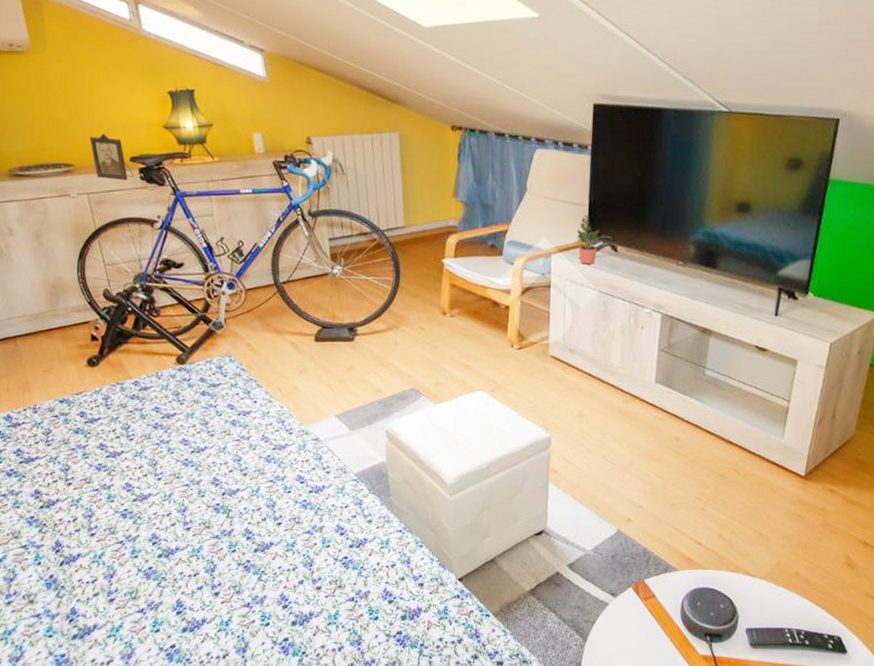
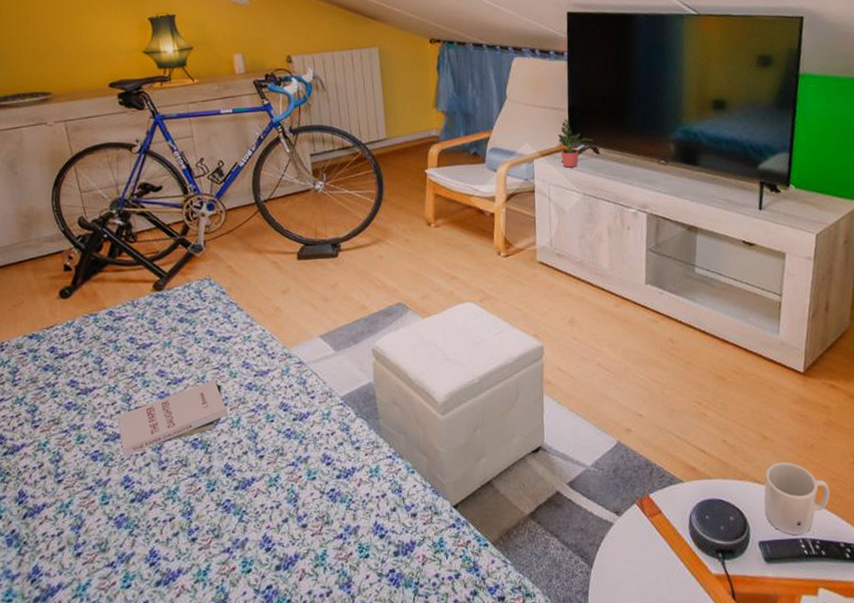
photo frame: present [89,133,134,181] -> none [68,61,113,107]
books: none [144,451,247,516] -> present [117,380,228,457]
mug: none [754,557,819,626] -> present [764,461,831,536]

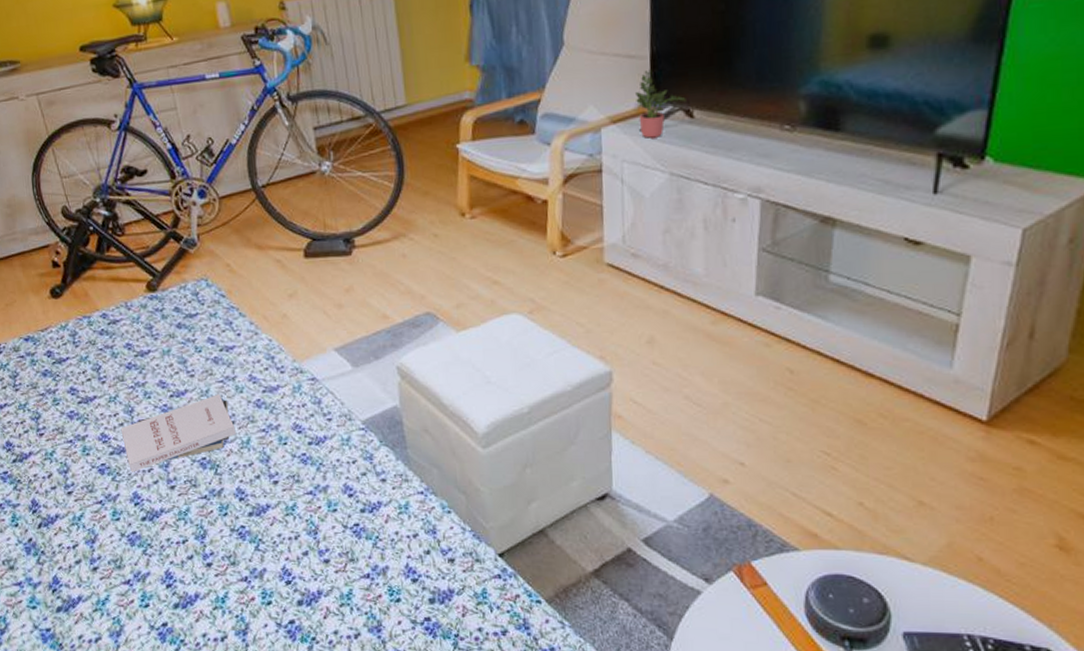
mug: present [764,461,831,536] -> none [914,535,1016,631]

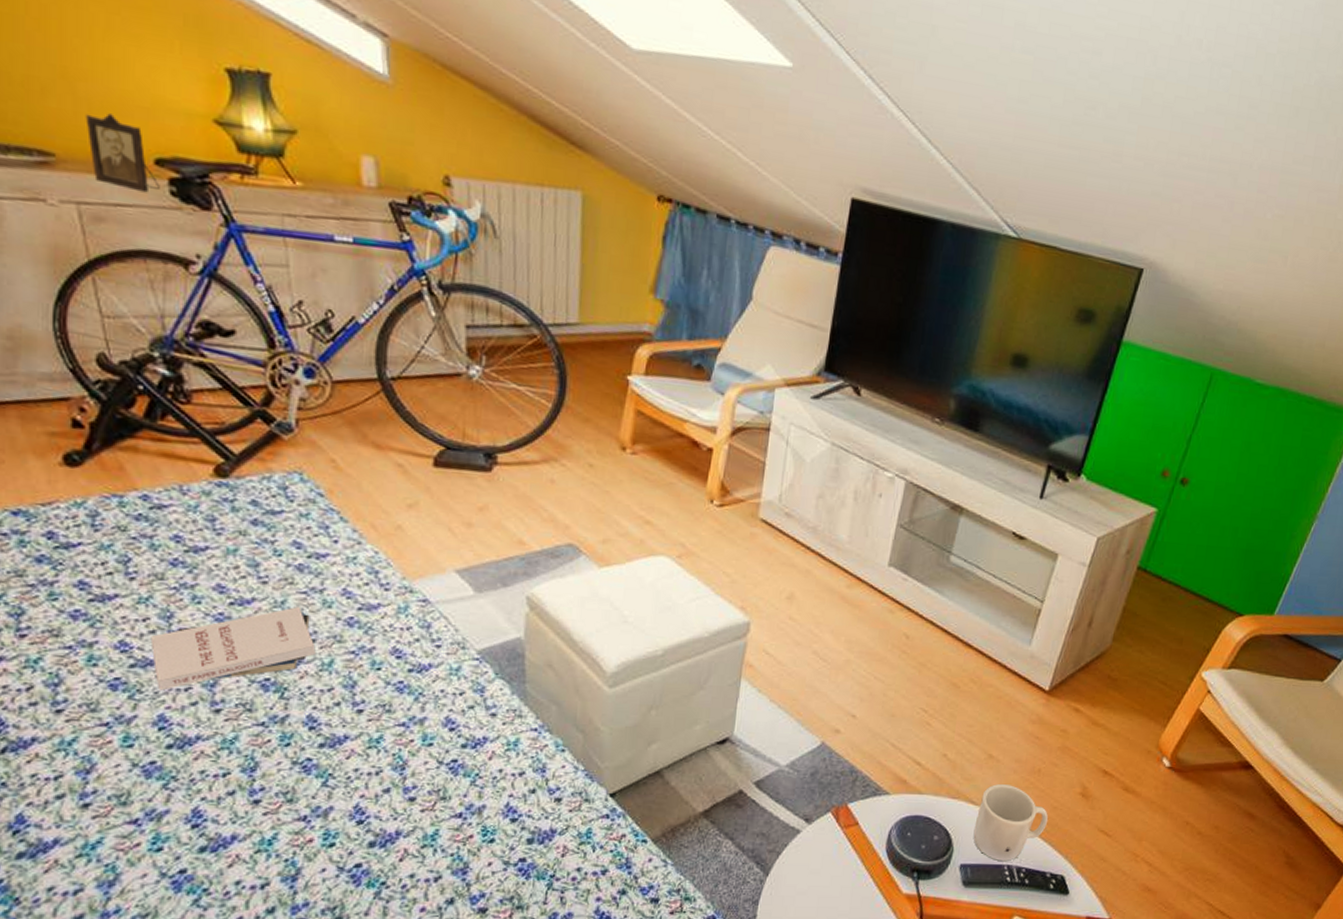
photo frame: none [34,20,85,76] -> present [85,113,160,193]
potted plant: present [636,69,686,138] -> none [811,342,857,408]
mug: none [914,535,1016,631] -> present [973,783,1049,862]

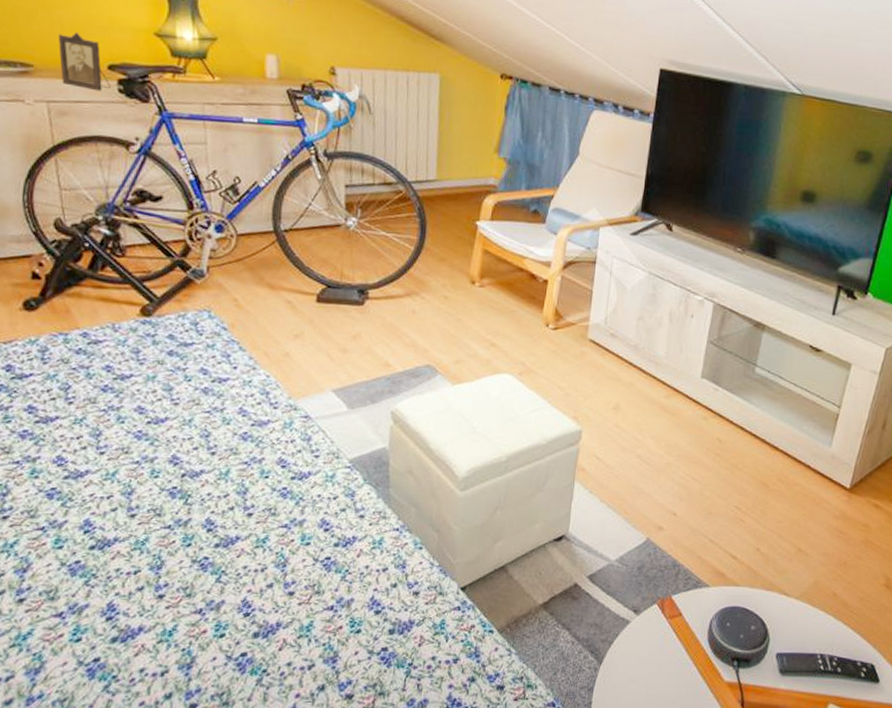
books: present [150,607,316,691] -> none [82,424,216,499]
mug: present [973,783,1049,862] -> none [787,575,856,651]

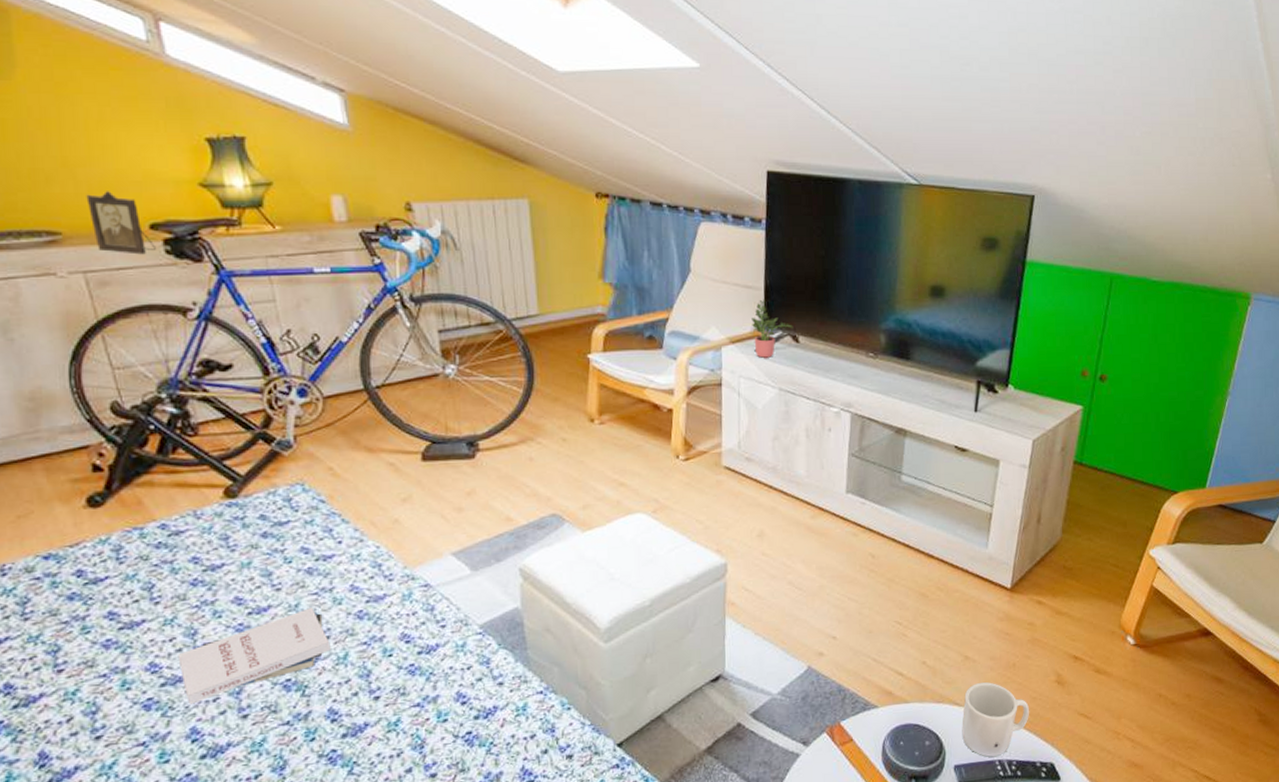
books: none [82,424,216,499] -> present [178,608,331,705]
potted plant: none [630,187,669,242] -> present [752,299,793,358]
mug: none [787,575,856,651] -> present [962,681,1030,758]

